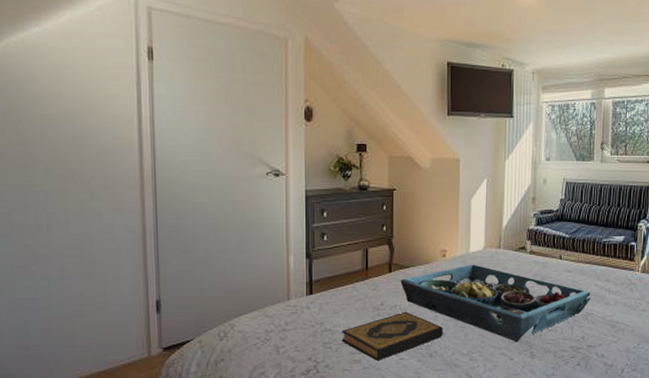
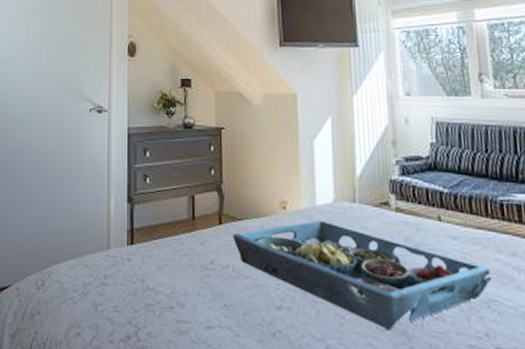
hardback book: present [341,311,443,360] -> none [165,274,288,334]

